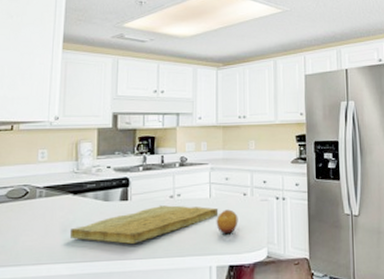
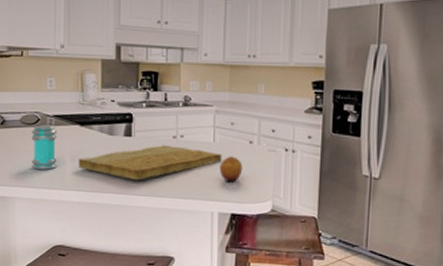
jar: none [16,197,47,245] -> present [31,125,57,170]

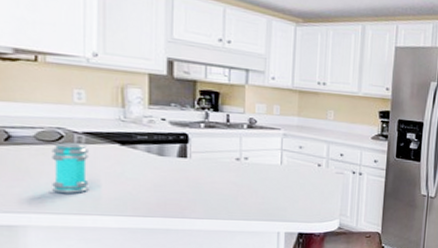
cutting board: present [78,145,222,180] -> none [117,167,290,203]
fruit: present [219,156,243,183] -> none [286,178,311,203]

